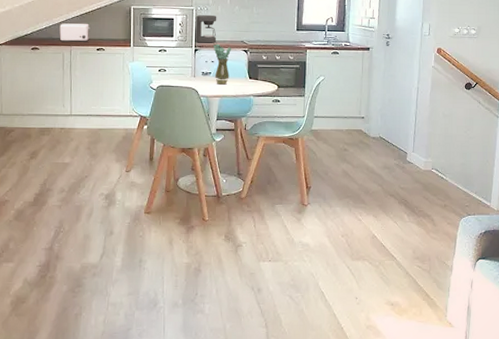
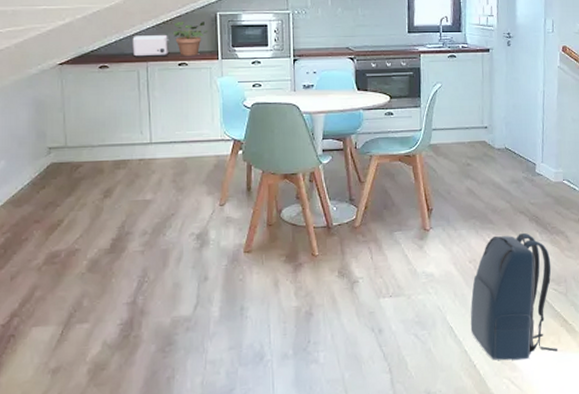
potted plant: none [93,12,124,43] -> present [172,21,209,56]
coffee maker: present [196,14,217,43] -> none [293,18,318,52]
vase: present [212,41,232,85] -> none [313,49,336,99]
backpack: none [340,213,419,326] -> present [470,232,557,361]

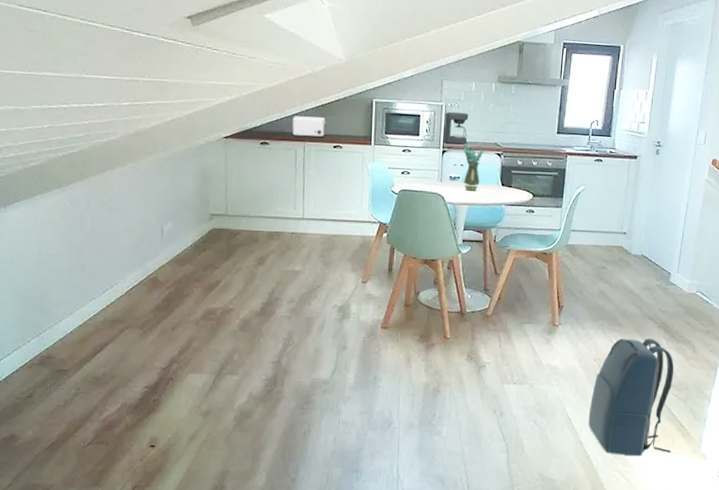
potted plant: present [172,21,209,56] -> none [330,105,364,140]
coffee maker: none [293,18,318,52] -> present [444,112,469,145]
vase: none [313,49,336,99] -> present [462,142,484,191]

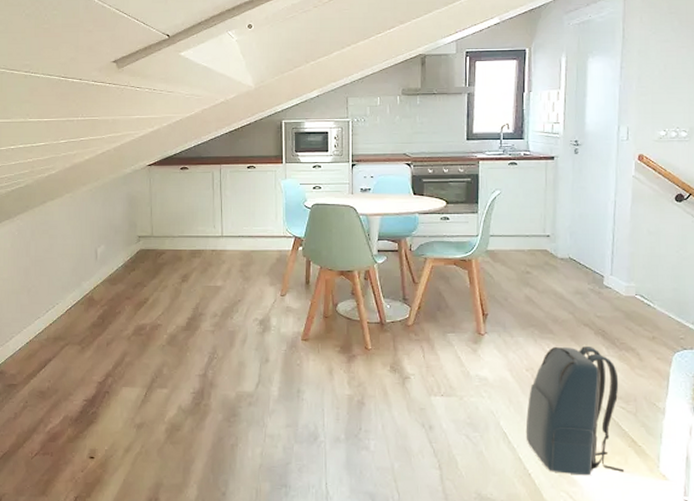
toaster: present [292,116,327,139] -> none [208,141,240,161]
coffee maker: present [444,112,469,145] -> none [353,126,376,157]
vase: present [462,142,484,191] -> none [371,155,393,202]

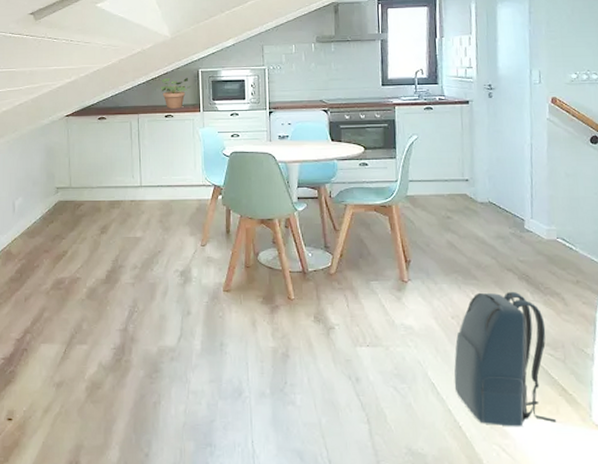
potted plant: none [242,128,275,160] -> present [160,77,192,109]

